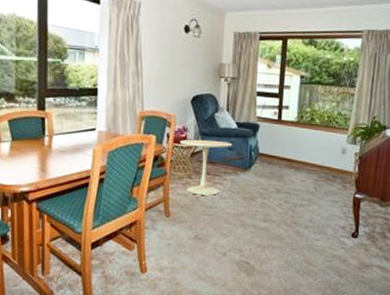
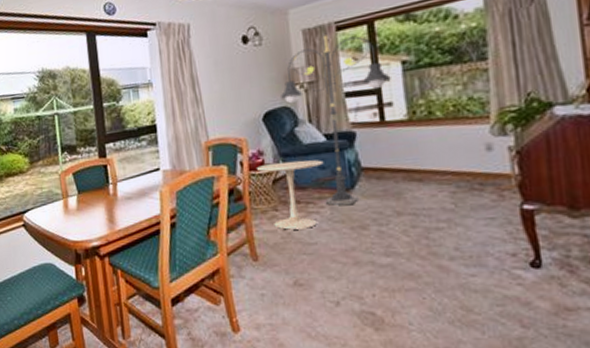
floor lamp: none [208,41,291,181] -> present [281,35,391,206]

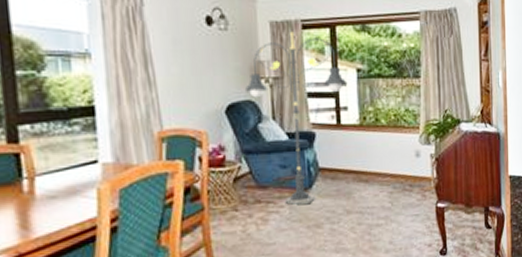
side table: present [257,160,324,230] -> none [217,158,285,231]

